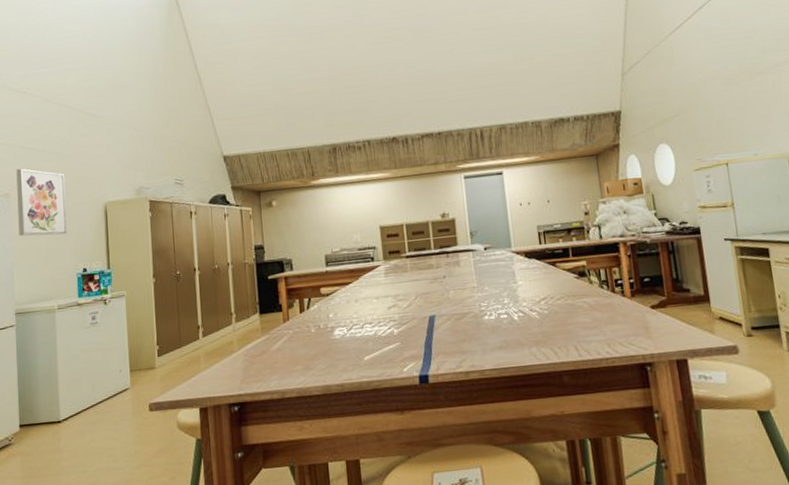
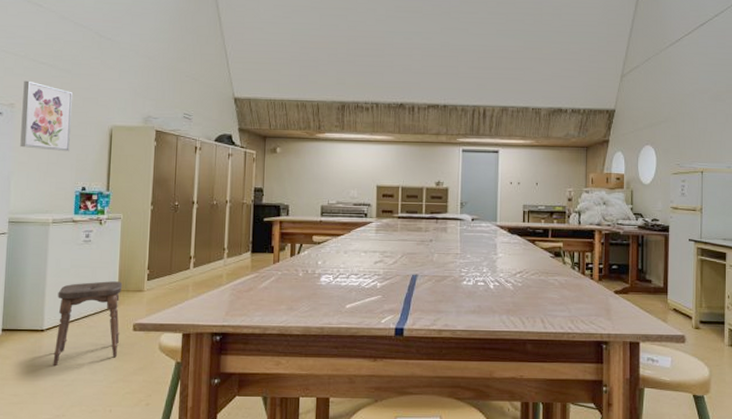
stool: none [70,361,137,457] -> present [53,281,123,366]

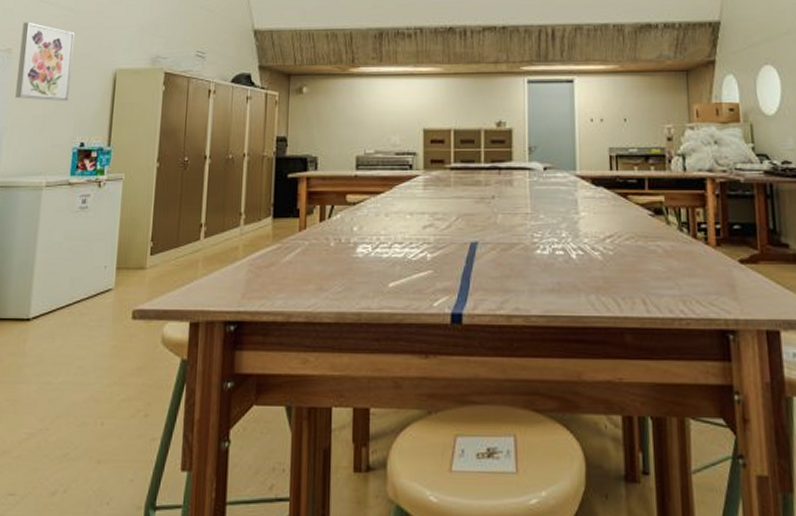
stool: present [53,281,123,366] -> none [38,257,122,364]

